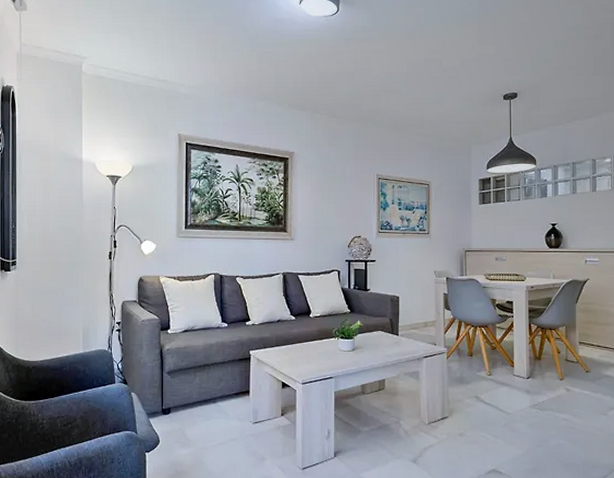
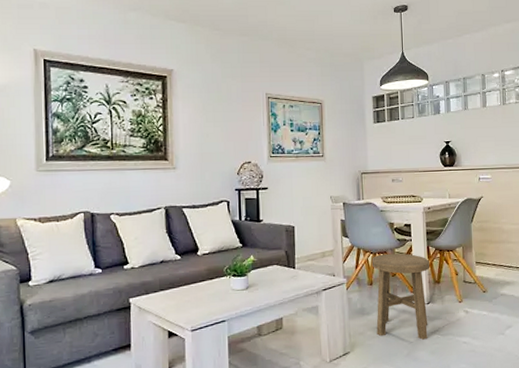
stool: none [472,328,530,412] -> present [371,253,429,340]

